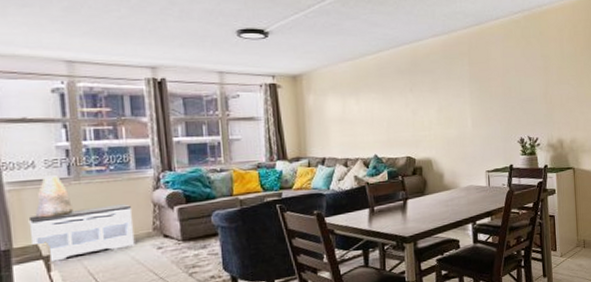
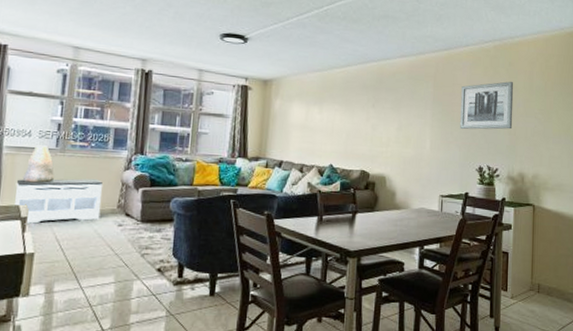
wall art: none [496,51,548,103] -> present [460,81,514,130]

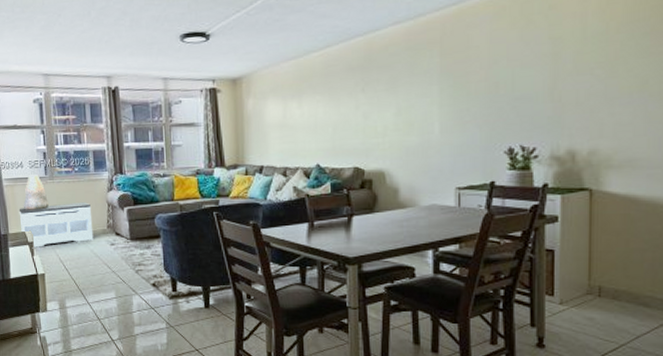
wall art: present [460,81,514,130] -> none [479,31,557,103]

